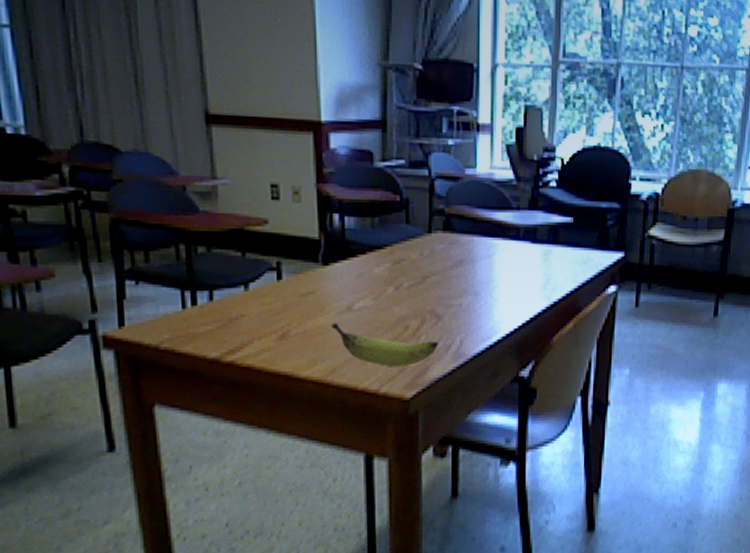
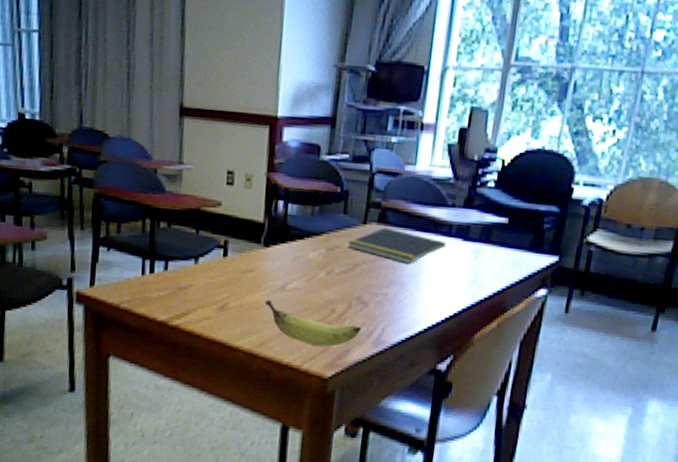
notepad: none [413,235,516,271] -> present [347,227,447,263]

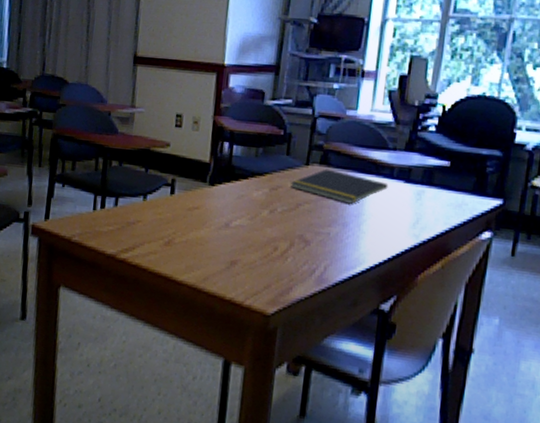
banana: present [266,300,362,347] -> none [210,237,304,284]

